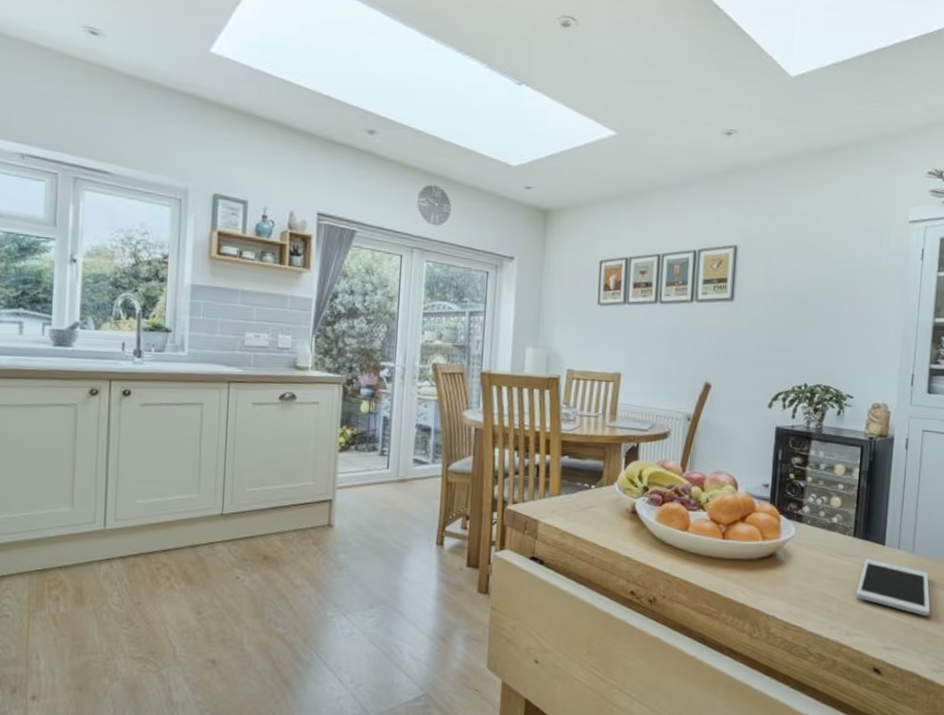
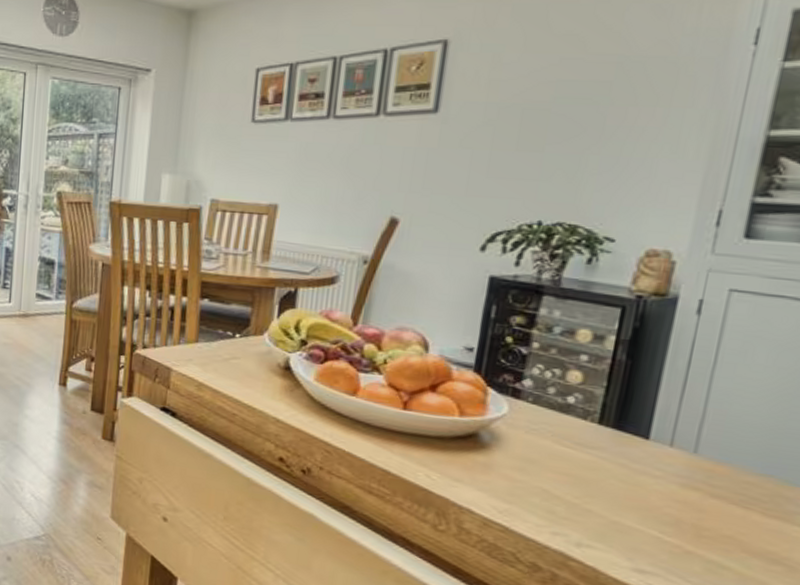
cell phone: present [856,558,931,617] -> none [596,453,719,539]

